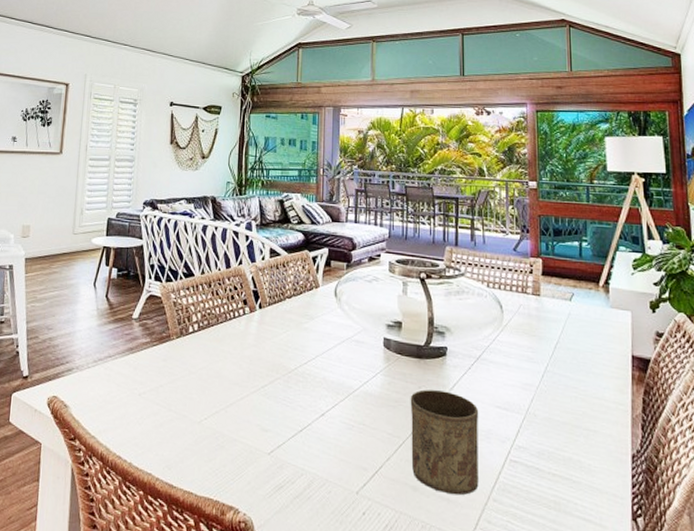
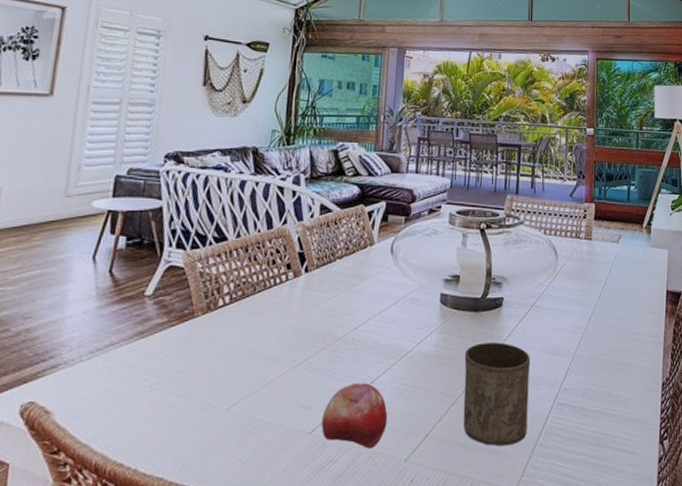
fruit: none [279,413,338,476] -> present [321,383,388,448]

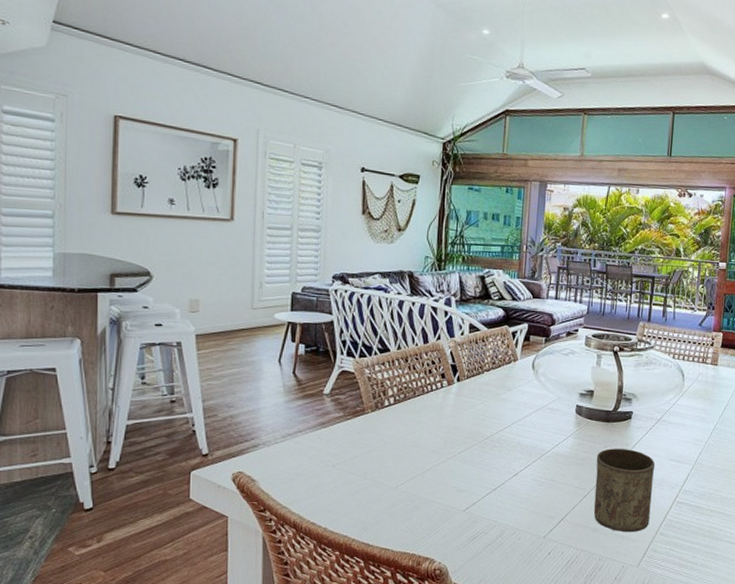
fruit: present [321,383,388,448] -> none [473,474,529,526]

